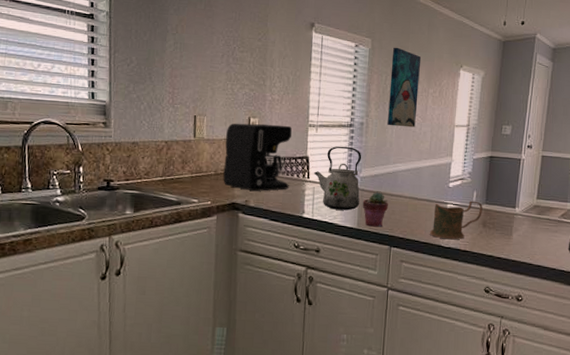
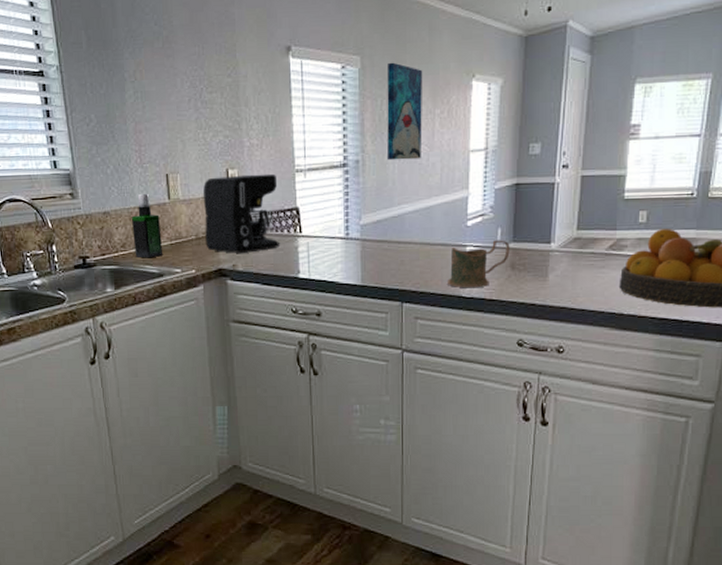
spray bottle: none [157,129,184,187] -> present [131,193,163,258]
kettle: present [313,146,362,211] -> none [306,190,363,266]
potted succulent: present [362,192,388,227] -> none [365,241,396,282]

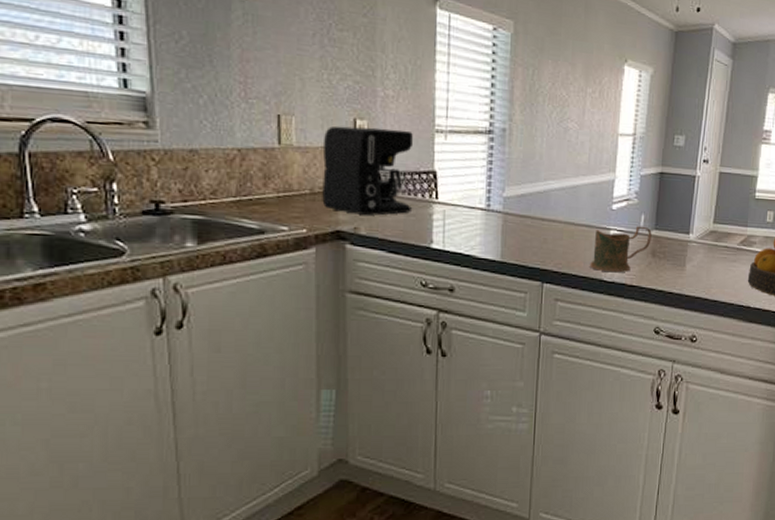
spray bottle: present [131,193,163,258] -> none [227,133,267,211]
wall art: present [387,62,423,161] -> none [536,32,577,136]

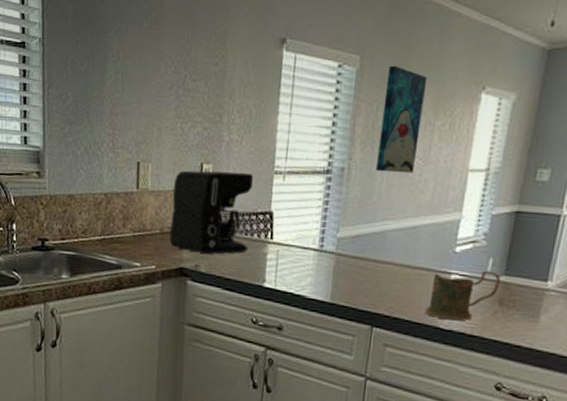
wall art: none [536,32,577,136] -> present [376,65,428,174]

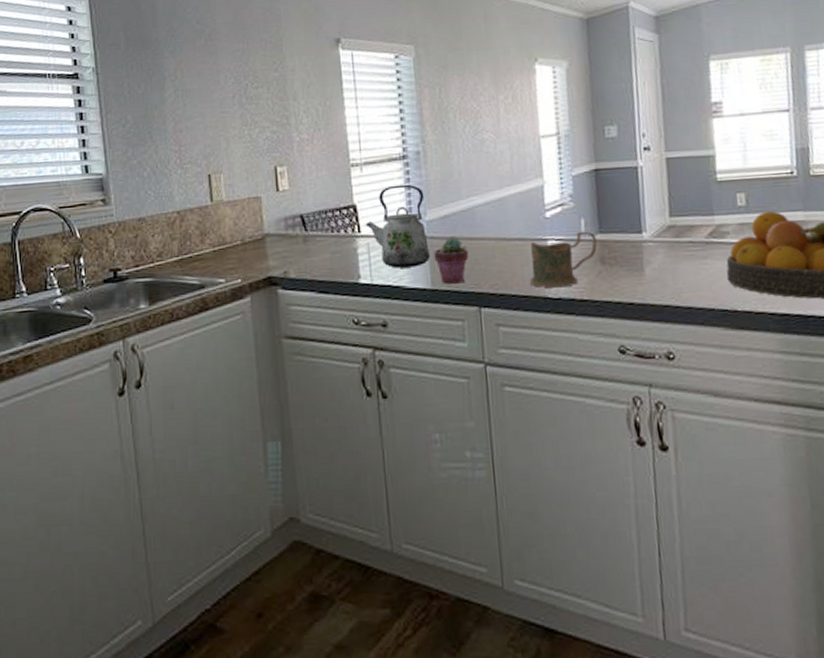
coffee maker: present [169,170,253,254] -> none [250,169,336,258]
kettle: none [278,198,341,280] -> present [365,184,431,268]
potted succulent: none [338,257,372,301] -> present [433,237,469,284]
wall art: present [376,65,428,174] -> none [444,50,488,150]

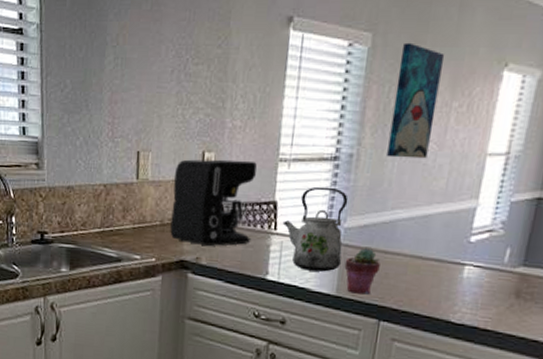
coffee maker: none [250,169,336,258] -> present [170,159,257,246]
wall art: none [444,50,488,150] -> present [387,42,445,159]
mug: present [530,231,598,288] -> none [436,261,519,314]

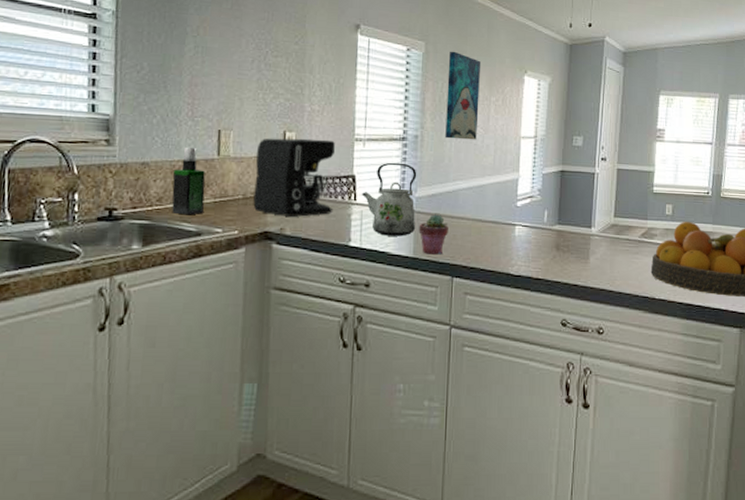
spray bottle: none [94,170,125,241] -> present [172,147,205,215]

